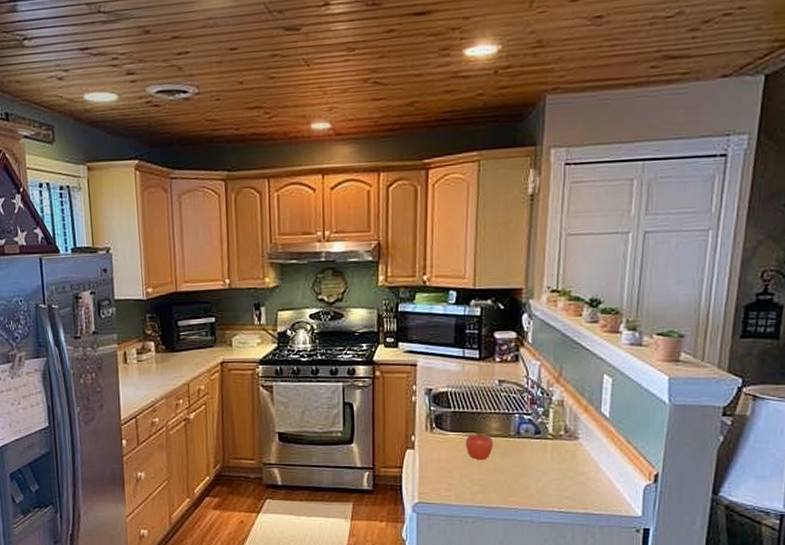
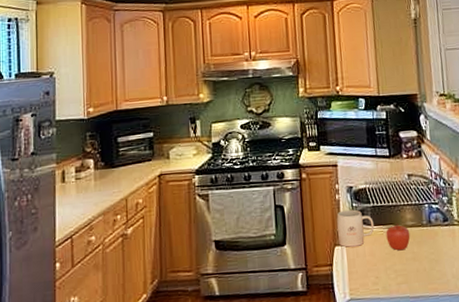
mug: none [410,413,453,451] -> present [336,209,375,248]

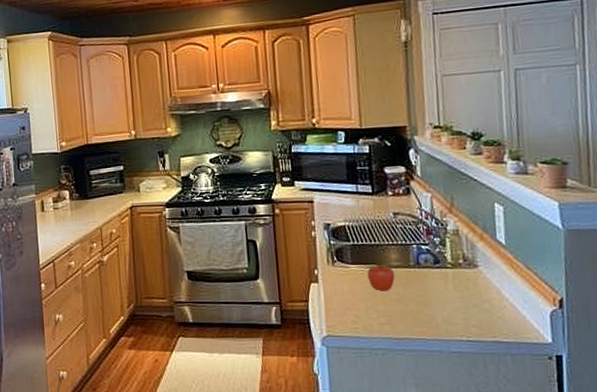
mug: present [336,209,375,248] -> none [312,247,354,285]

